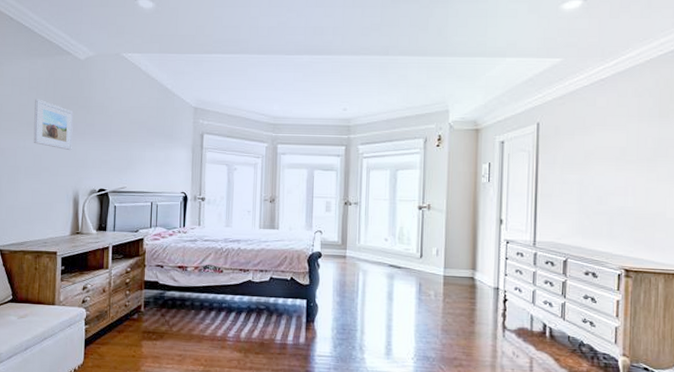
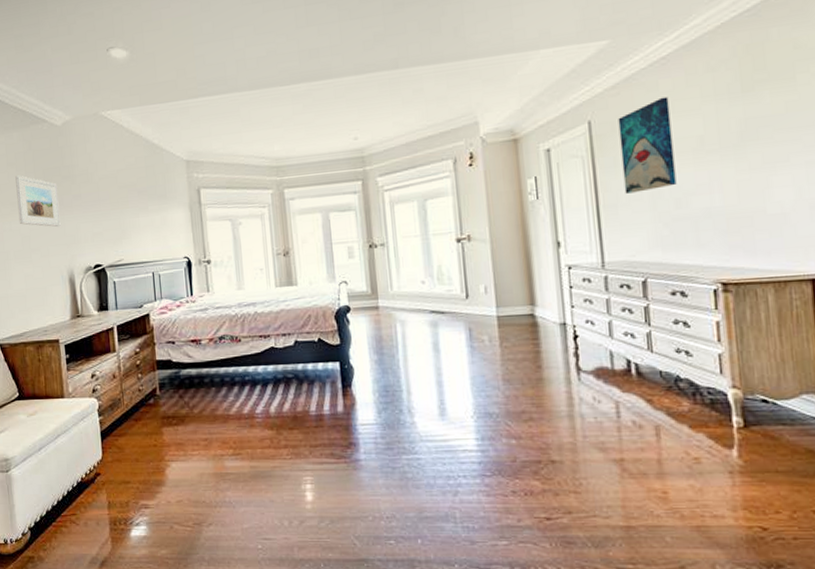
wall art: none [559,112,602,187] -> present [618,96,677,194]

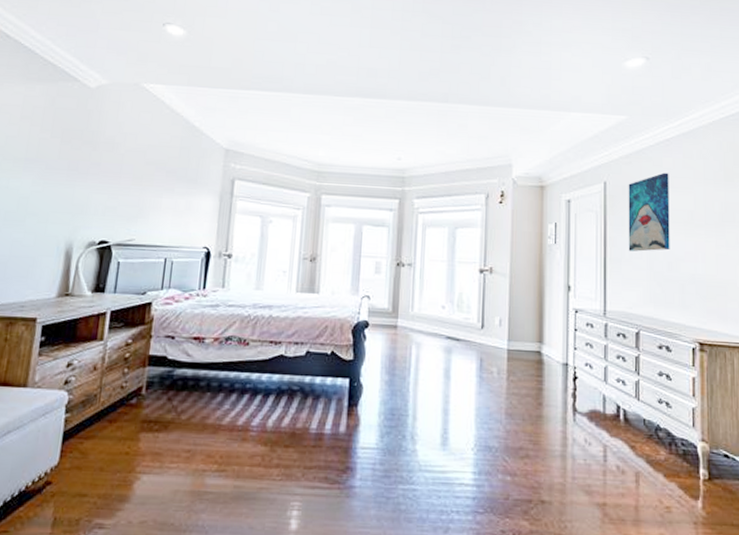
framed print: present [15,175,61,227] -> none [19,130,76,194]

